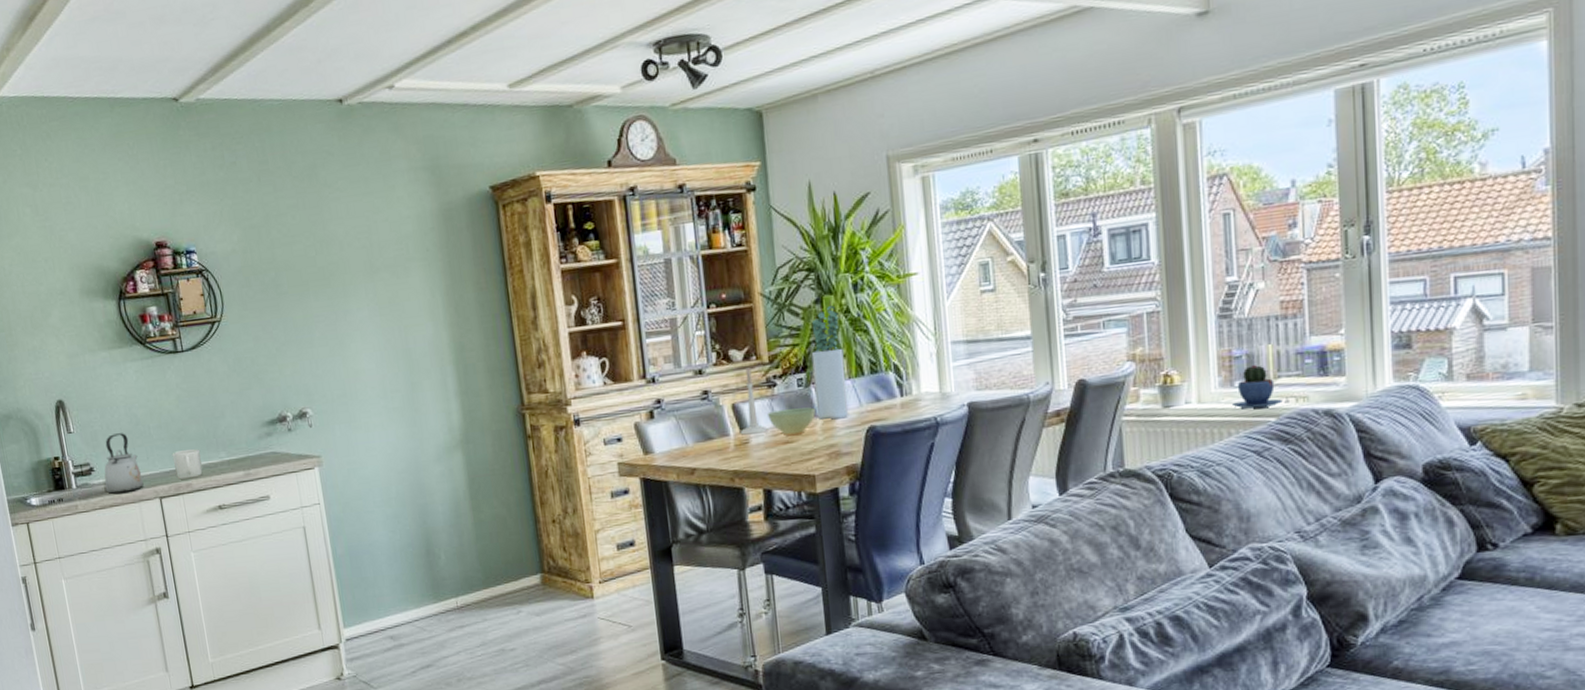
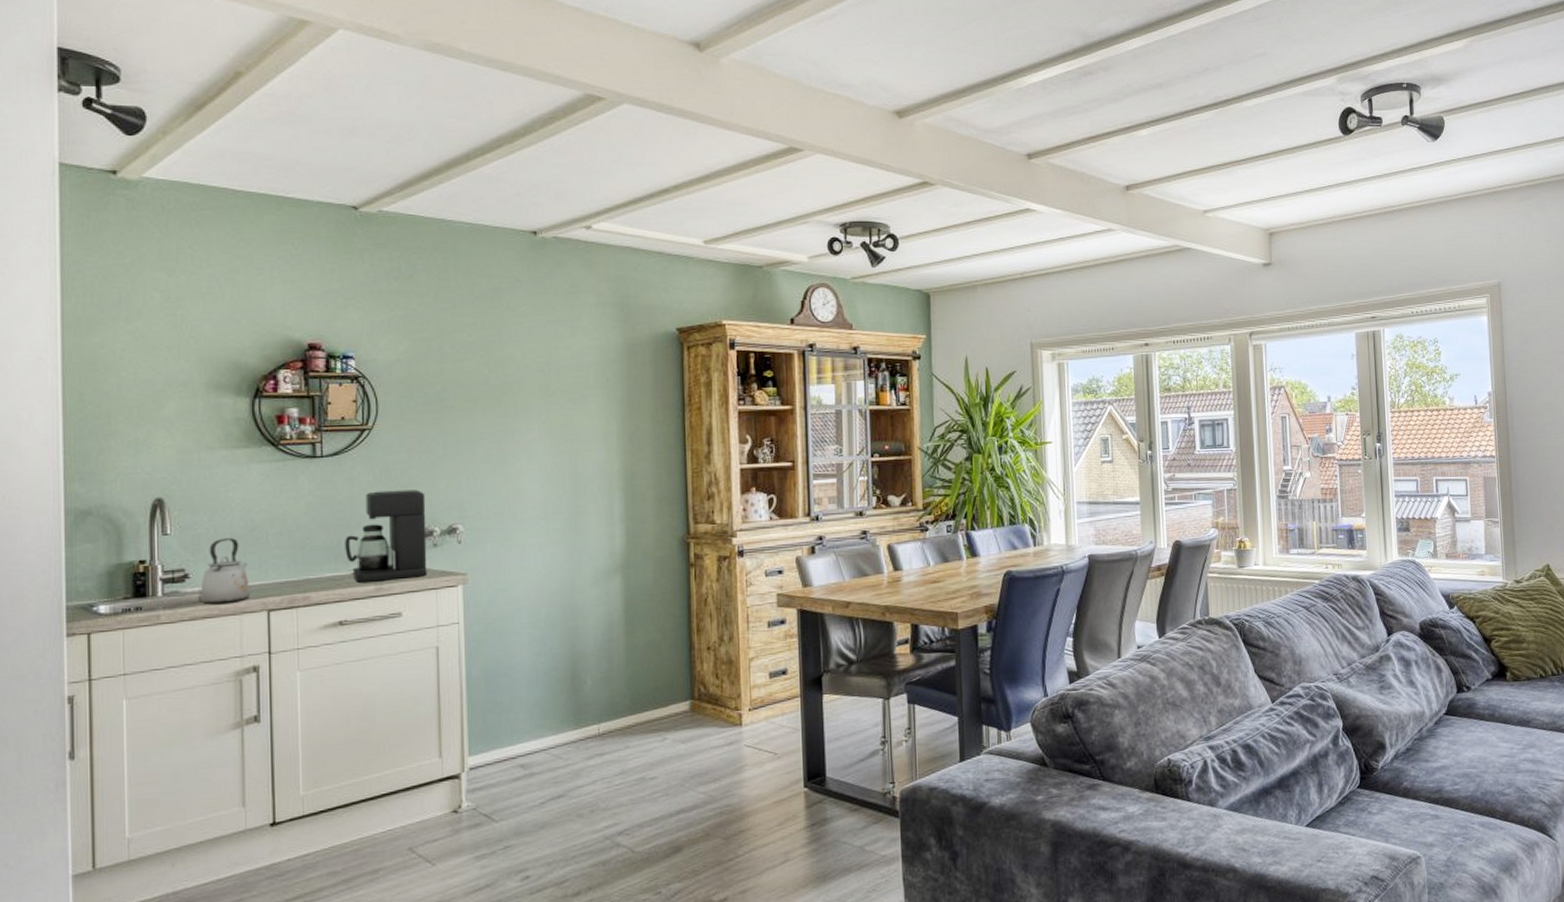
mug: present [171,449,203,480] -> none [291,560,327,592]
coffee maker: none [212,377,287,470] -> present [345,489,427,584]
candlestick: present [740,367,770,435] -> none [893,512,920,573]
bowl: present [768,407,816,437] -> none [919,551,962,577]
vase: present [811,300,849,422] -> none [960,459,990,565]
potted cactus: present [1231,365,1283,409] -> none [1287,537,1324,572]

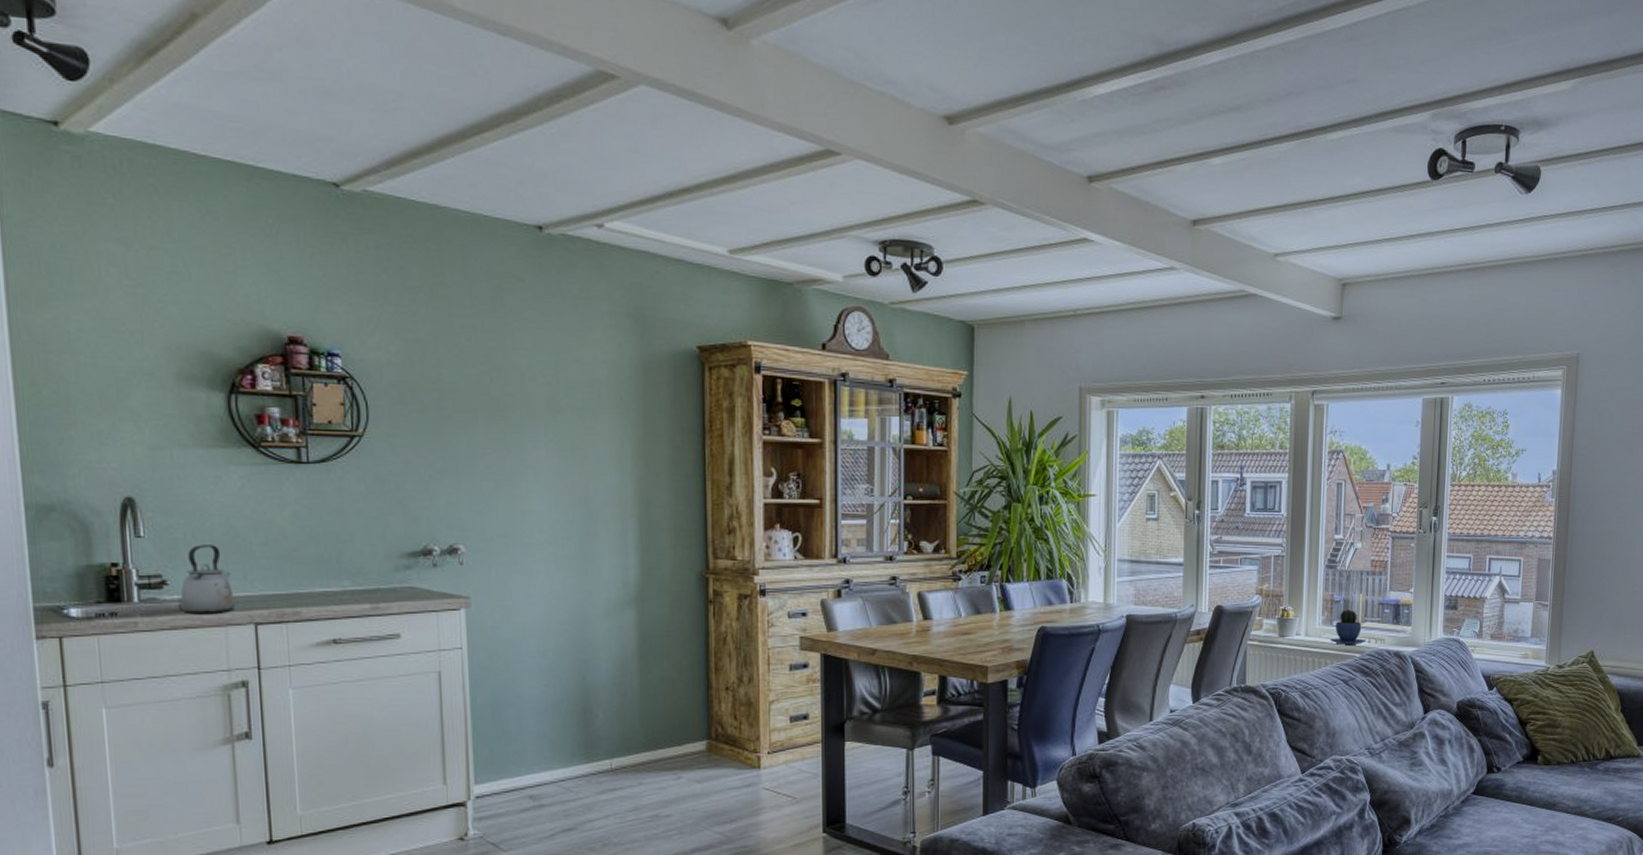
coffee maker: present [345,489,427,584] -> none [336,504,427,601]
potted cactus: none [1287,537,1324,572] -> present [1329,610,1366,644]

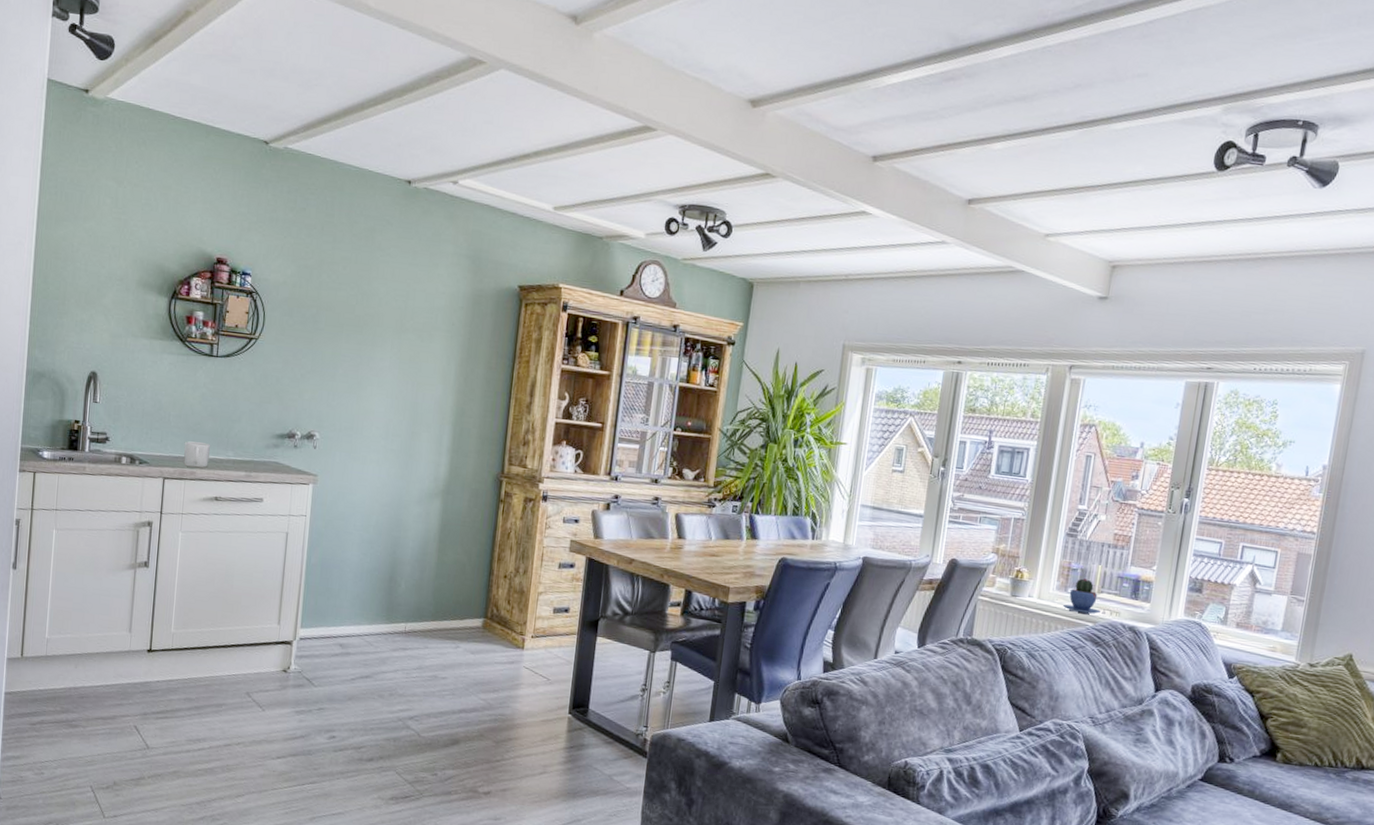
kettle: present [180,545,235,615] -> none [115,412,153,468]
mug: none [278,573,317,606] -> present [183,441,211,469]

